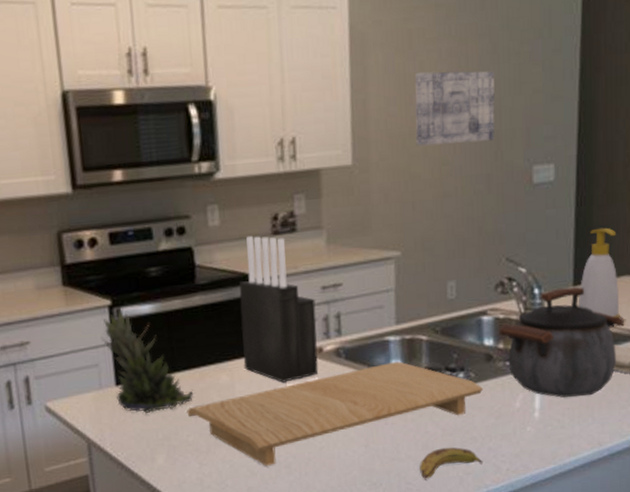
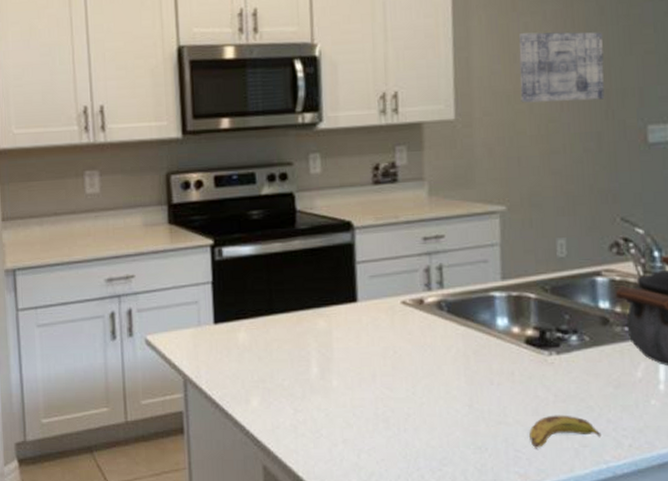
succulent plant: present [100,310,193,414] -> none [201,250,290,355]
cutting board: present [187,361,483,466] -> none [283,319,599,418]
knife block: present [239,235,319,383] -> none [339,184,419,332]

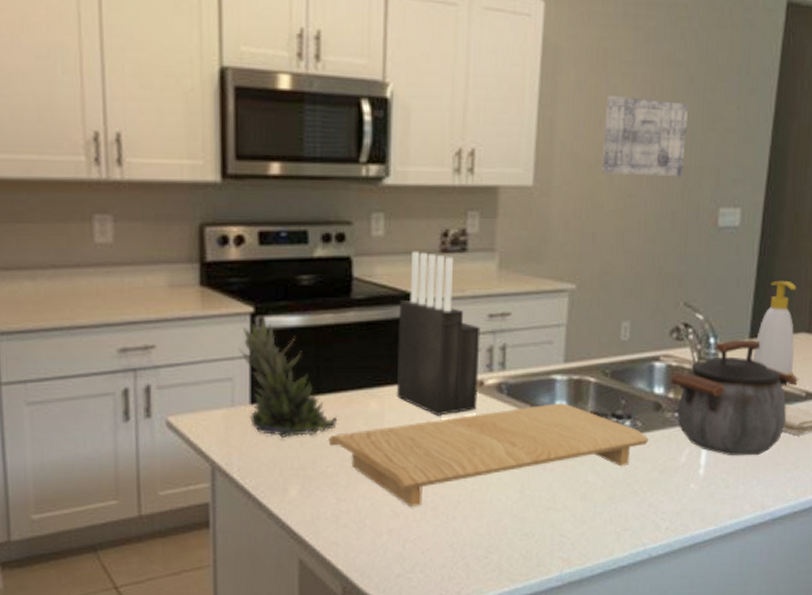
succulent plant: none [201,250,290,355] -> present [238,319,337,439]
cutting board: none [283,319,599,418] -> present [328,403,649,507]
knife block: none [339,184,419,332] -> present [396,251,480,416]
banana: present [529,415,602,449] -> none [576,499,643,534]

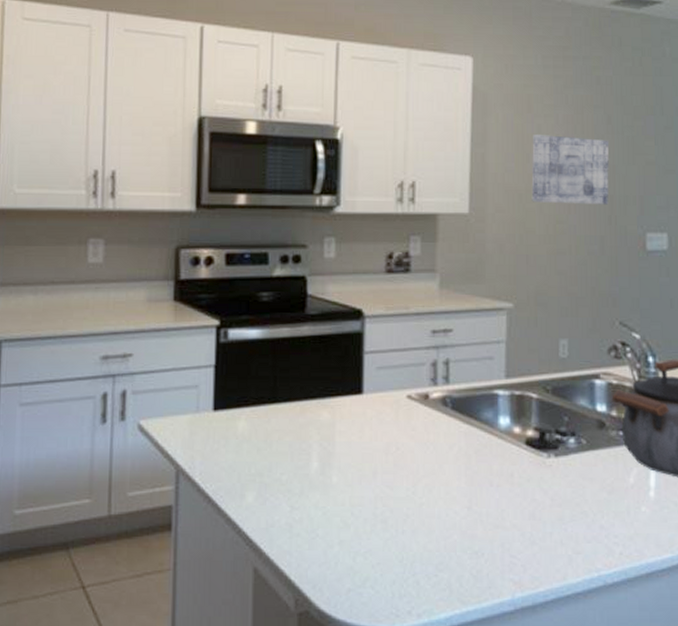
succulent plant: present [238,319,337,439] -> none [204,331,291,445]
cutting board: present [328,403,649,507] -> none [283,418,595,518]
knife block: present [396,251,480,416] -> none [346,271,425,427]

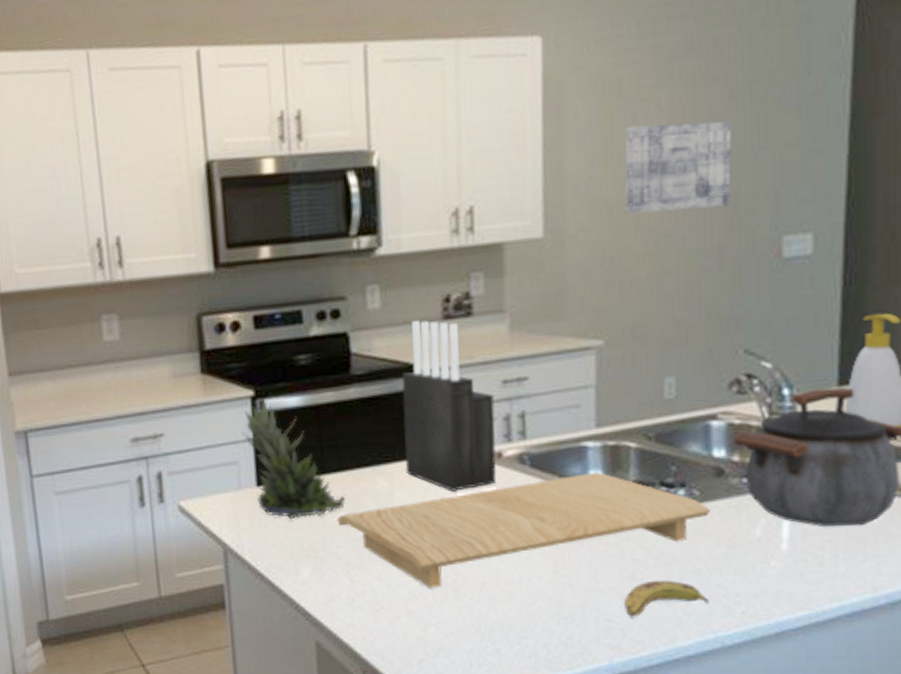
succulent plant: none [204,331,291,445] -> present [241,402,345,520]
cutting board: none [283,418,595,518] -> present [337,472,711,588]
knife block: none [346,271,425,427] -> present [402,320,497,491]
banana: none [525,519,594,555] -> present [624,580,710,619]

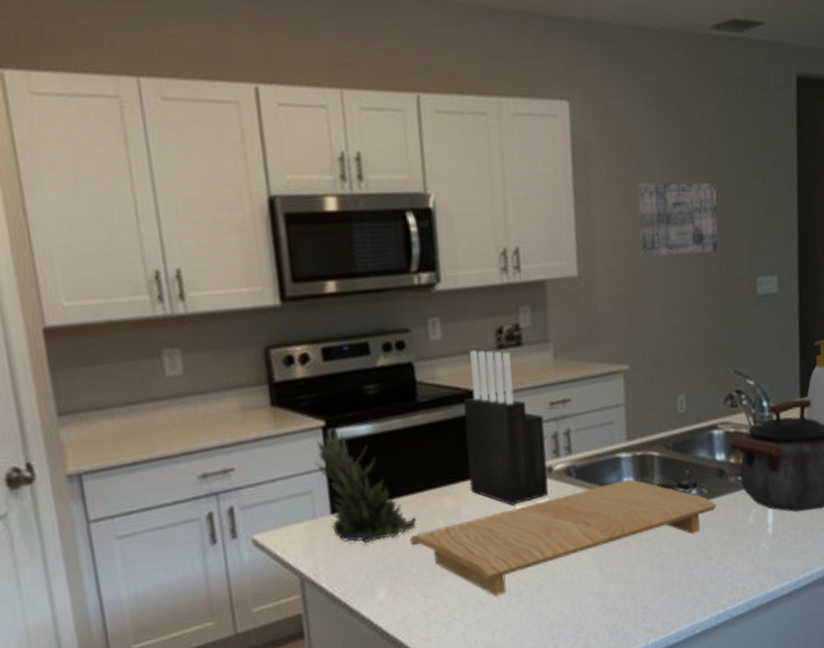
banana: present [624,580,710,619] -> none [655,567,719,603]

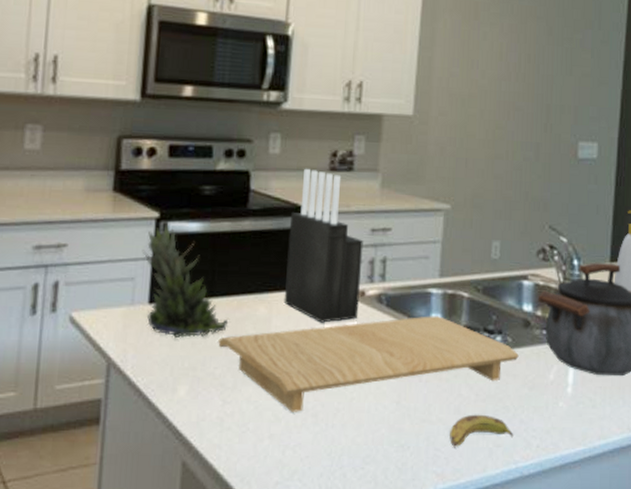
wall art: present [638,182,719,257] -> none [474,41,550,113]
banana: none [655,567,719,603] -> present [450,414,514,448]

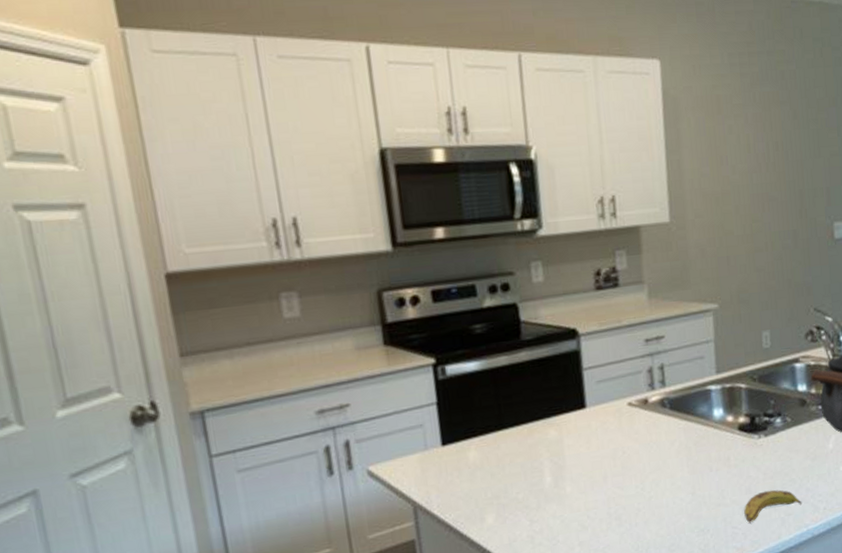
succulent plant: present [142,224,227,339] -> none [425,368,522,474]
cutting board: present [218,316,519,412] -> none [515,409,799,519]
knife block: present [283,168,363,323] -> none [565,291,645,435]

